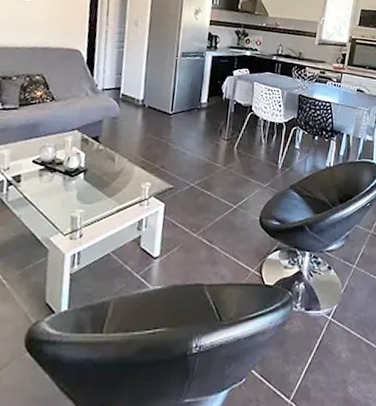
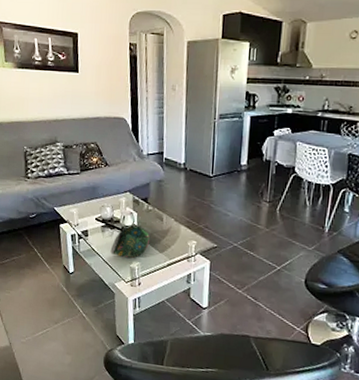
decorative bowl: none [47,168,99,205] -> present [110,226,151,258]

